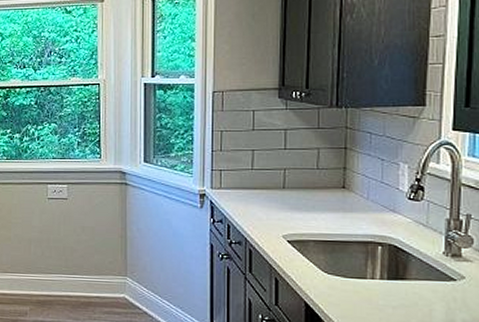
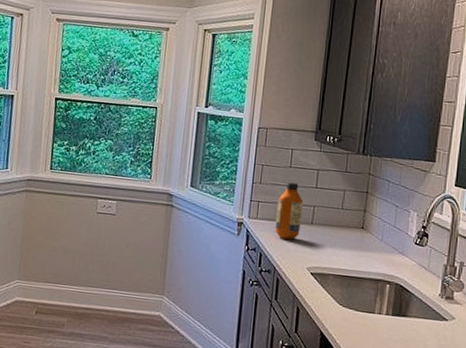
bottle: none [242,145,272,208] -> present [275,182,304,240]

